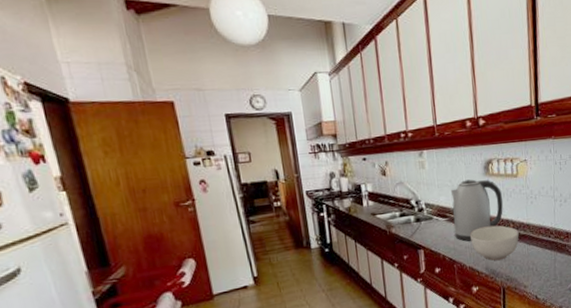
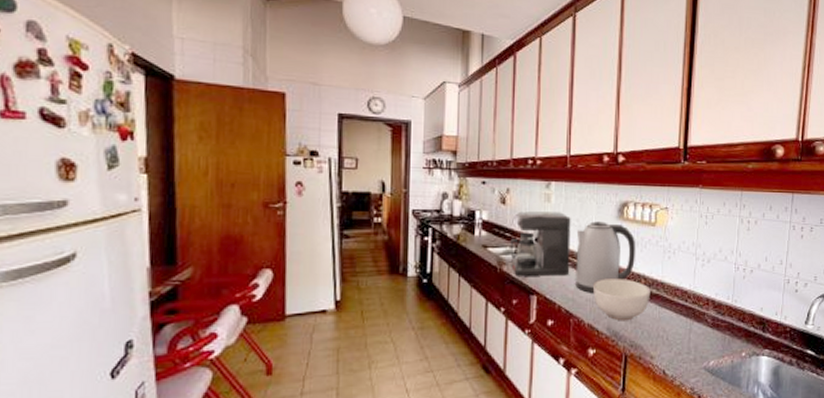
coffee maker: none [394,176,449,236] -> present [510,211,571,276]

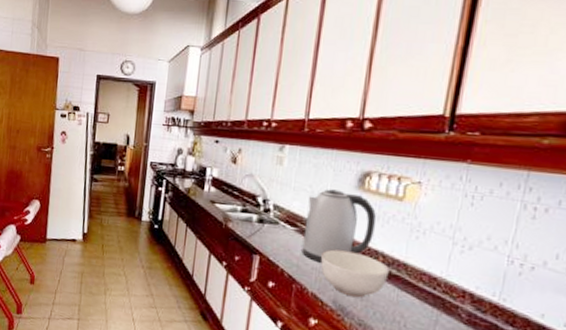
coffee maker: present [510,211,571,276] -> none [236,172,303,241]

